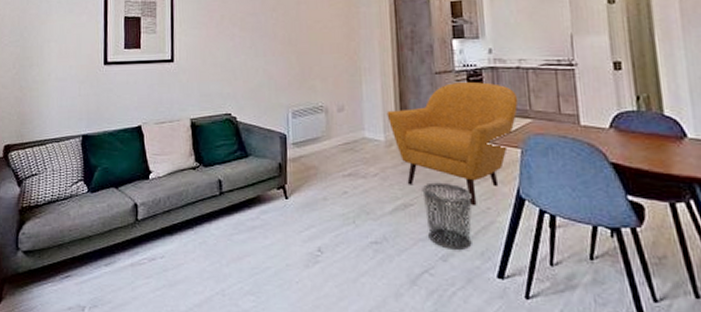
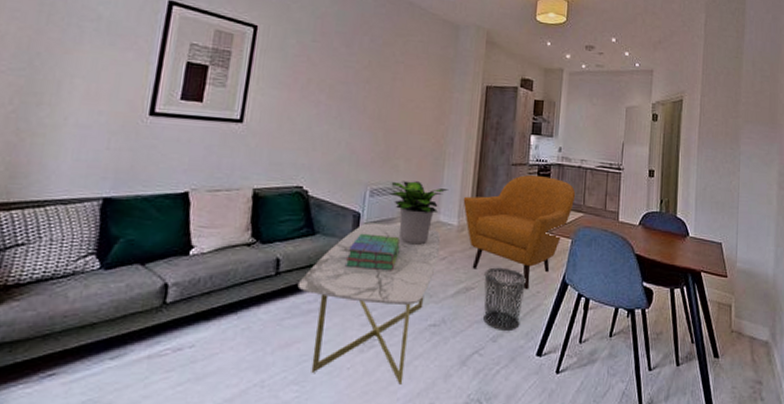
coffee table: none [240,143,370,301] -> present [297,222,441,385]
stack of books: none [279,153,329,189] -> present [344,233,400,271]
potted plant: none [307,100,371,162] -> present [385,180,450,245]

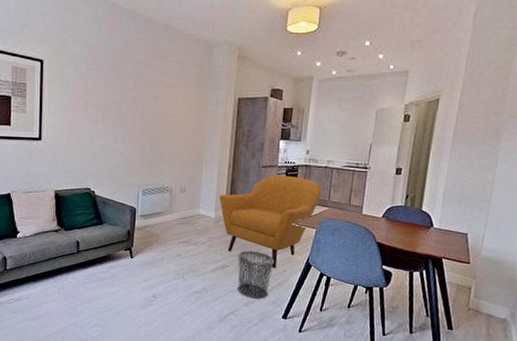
coffee table: present [297,222,441,385] -> none [93,215,201,332]
stack of books: present [344,233,400,271] -> none [126,223,168,252]
potted plant: present [385,180,450,245] -> none [155,182,207,232]

